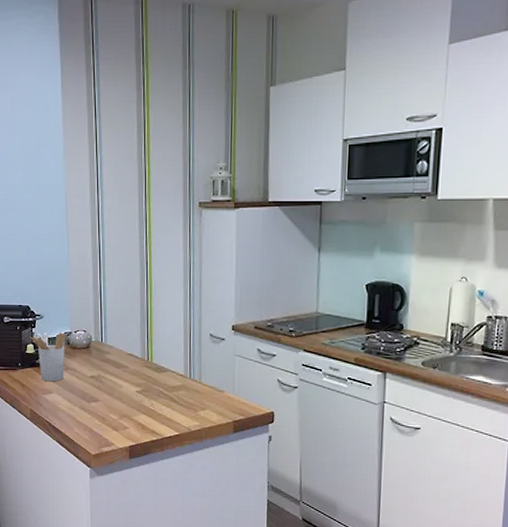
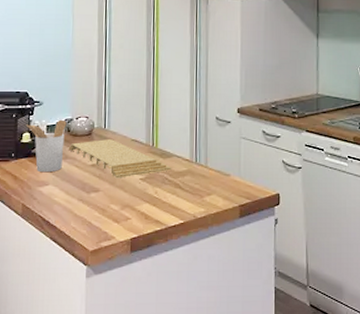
cutting board: none [68,353,167,390] -> present [68,139,172,179]

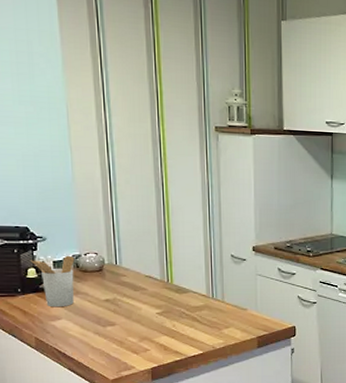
cutting board: present [68,139,172,179] -> none [78,275,189,313]

